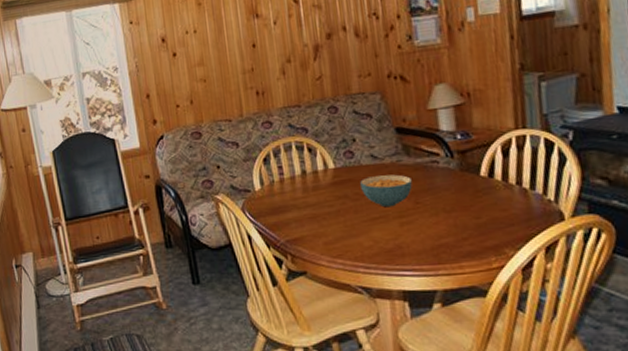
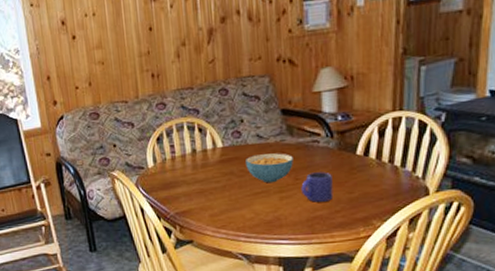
mug: none [422,195,459,229] -> present [301,172,334,202]

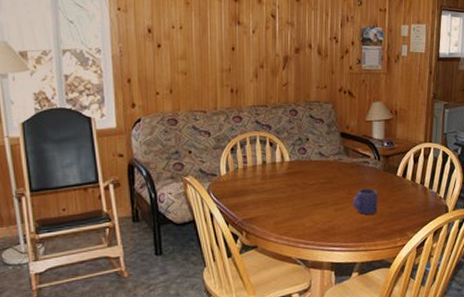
cereal bowl: present [246,153,293,183] -> none [309,170,348,196]

